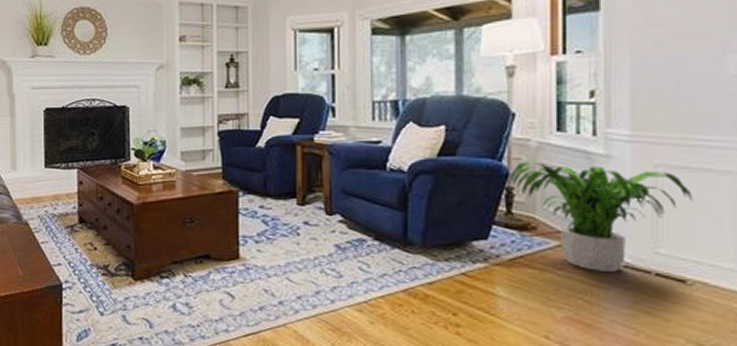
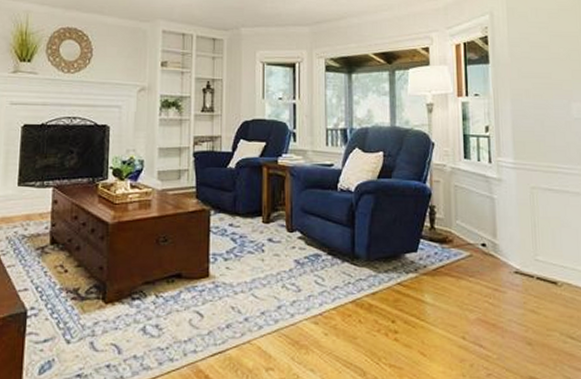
potted plant: present [509,161,694,272] -> none [432,184,558,277]

